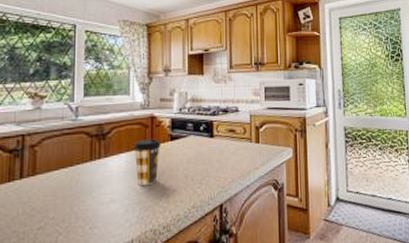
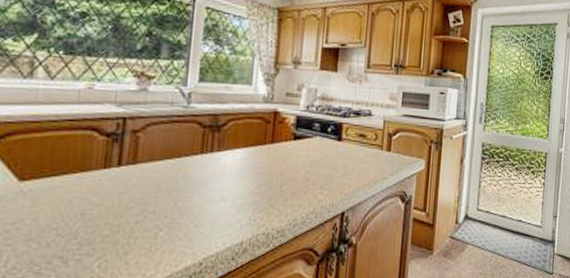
coffee cup: present [134,138,161,186] -> none [251,135,282,186]

